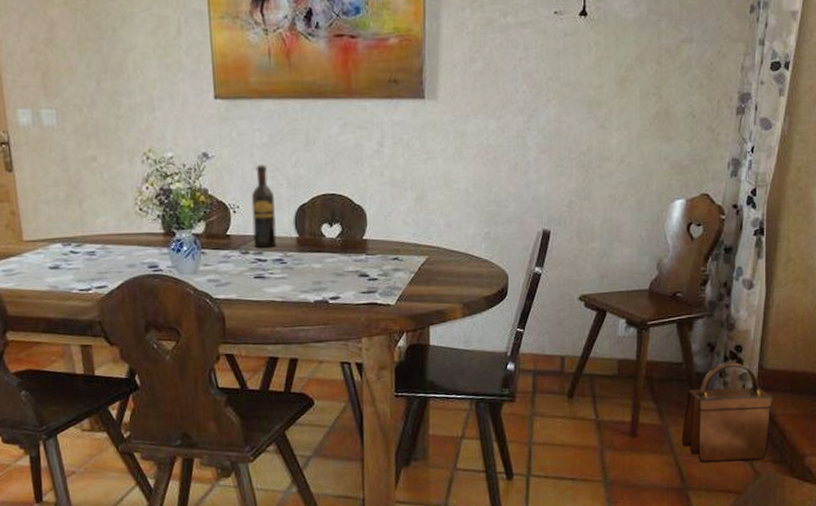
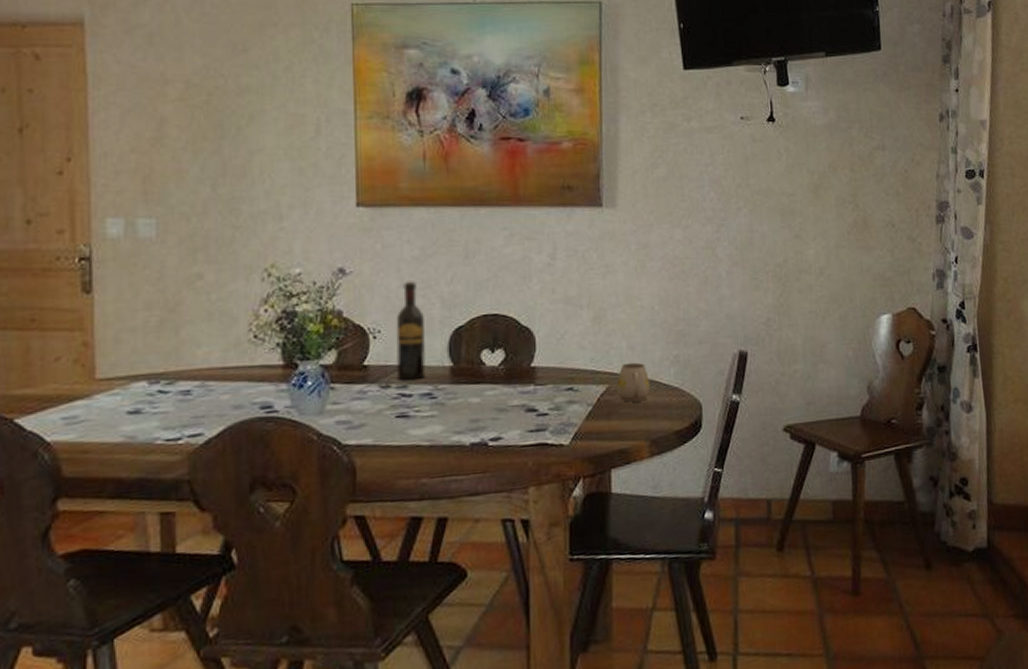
mug: none [435,237,465,271] -> present [616,362,651,402]
handbag: present [682,362,773,462] -> none [911,497,1008,623]

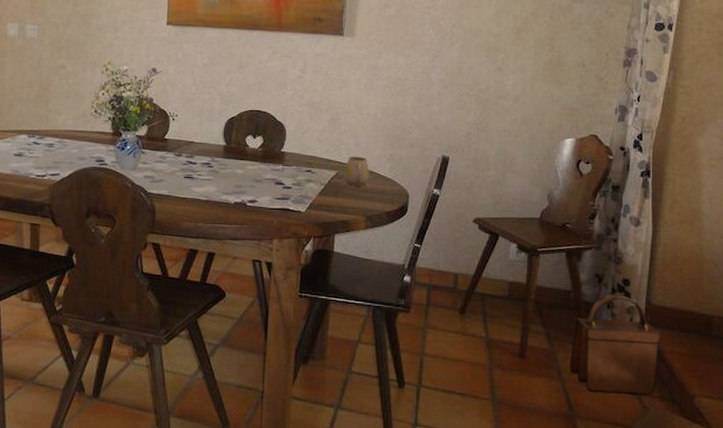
wine bottle: present [395,281,426,380] -> none [186,81,208,152]
handbag: none [911,497,1008,623] -> present [569,294,661,395]

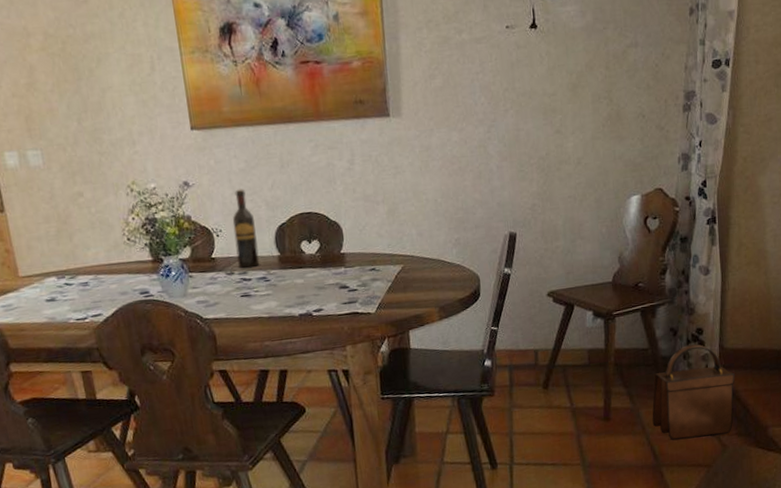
wine bottle: none [186,81,208,152] -> present [232,189,260,268]
mug: present [343,156,370,186] -> none [409,245,438,278]

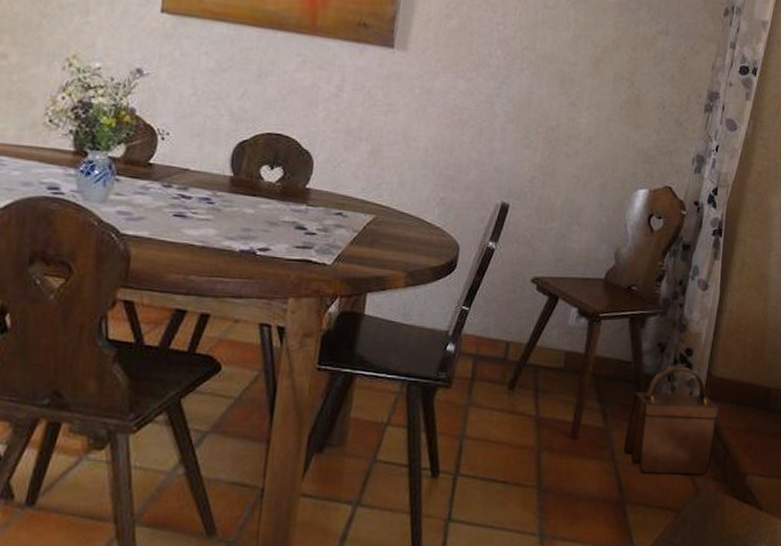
wine bottle: present [232,189,260,268] -> none [179,90,212,184]

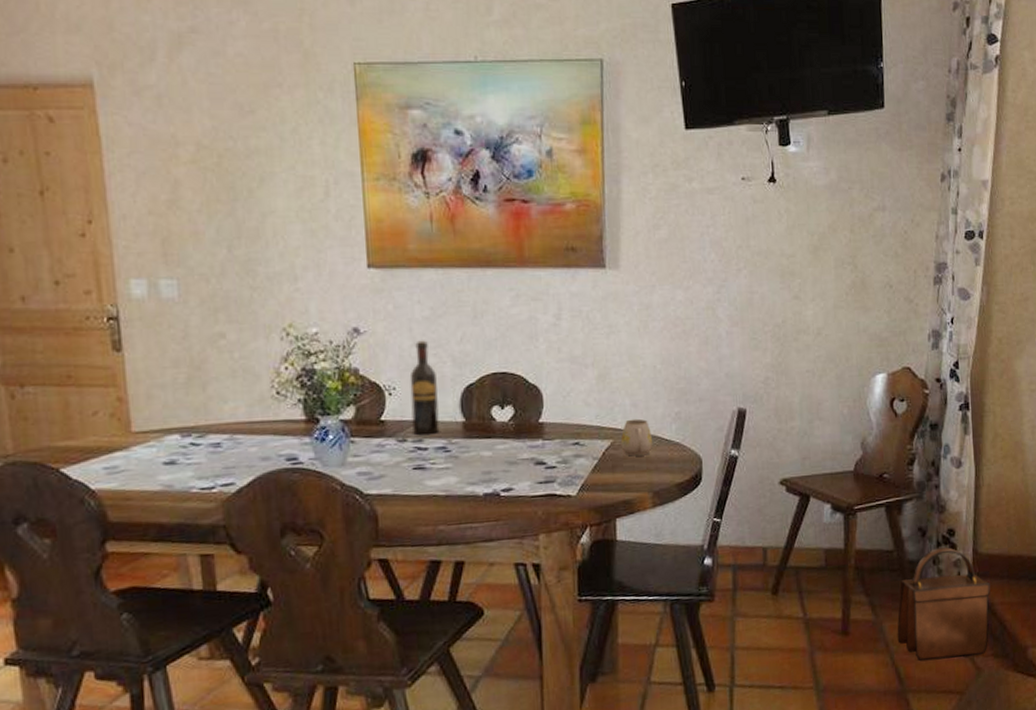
wine bottle: none [179,90,212,184] -> present [409,340,440,435]
mug: none [382,197,415,235] -> present [620,418,653,457]

